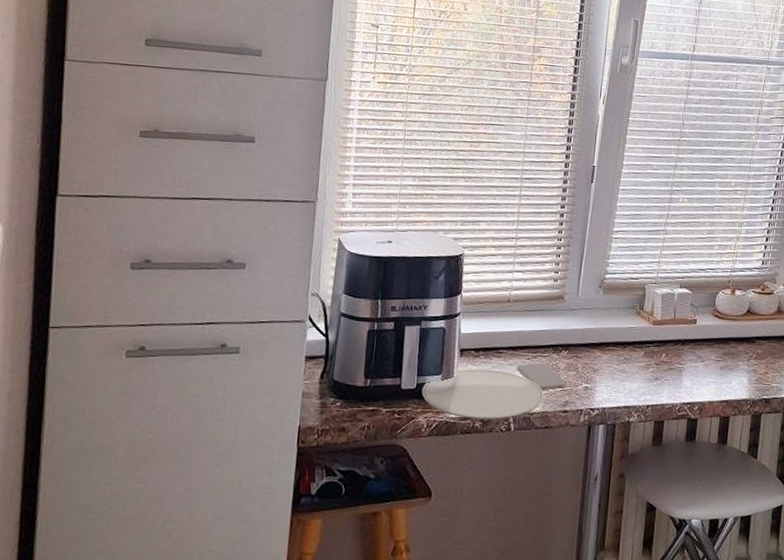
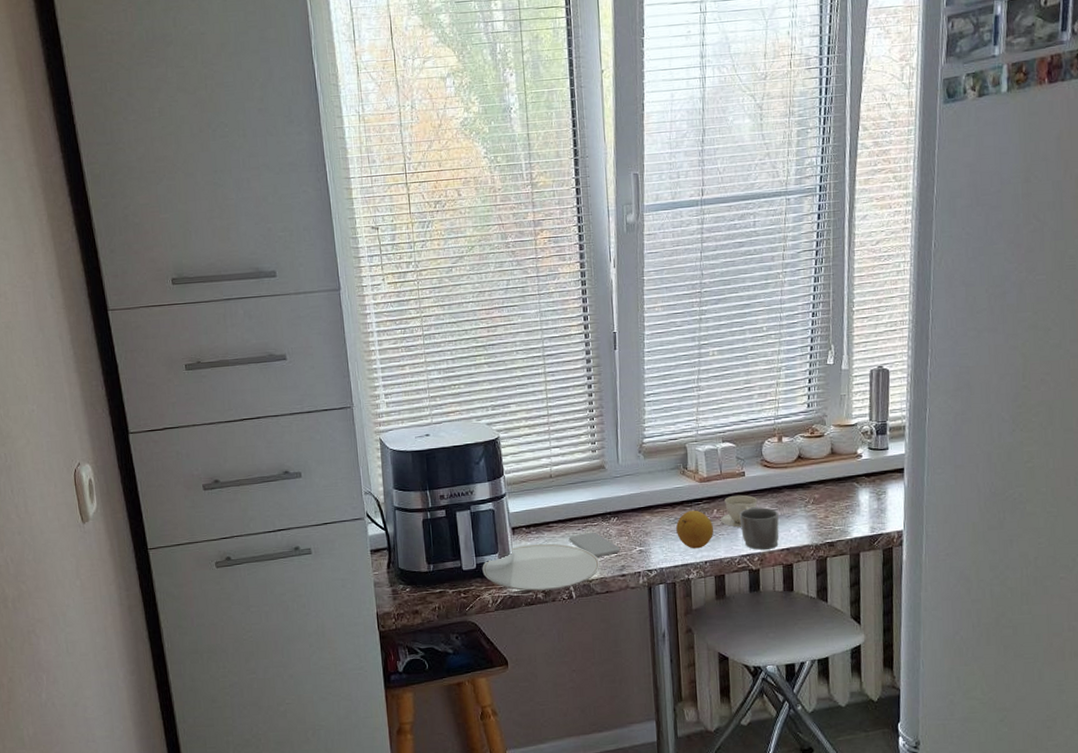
fruit: none [624,351,660,392] -> present [676,510,713,549]
teacup: none [667,341,705,374] -> present [720,495,758,527]
mug: none [685,355,722,400] -> present [739,507,780,550]

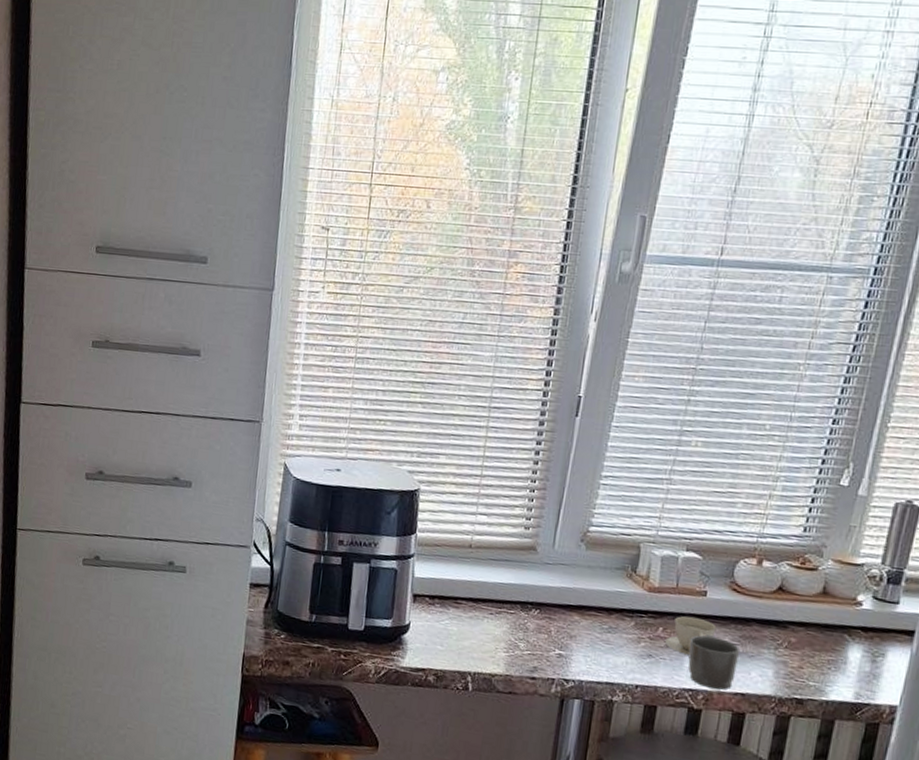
plate: present [482,543,600,591] -> none [370,616,509,677]
phone: present [568,532,621,558] -> none [476,618,537,652]
fruit: present [676,510,713,549] -> none [607,621,655,669]

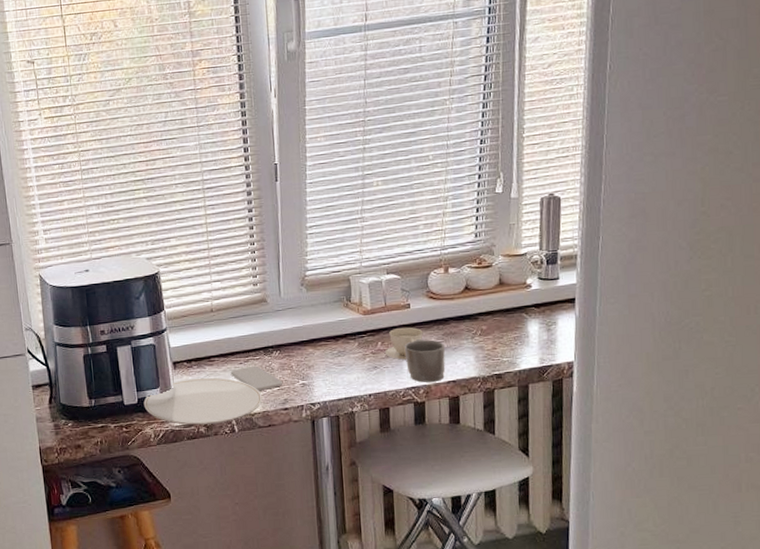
plate: none [370,616,509,677] -> present [143,377,263,426]
phone: none [476,618,537,652] -> present [230,365,284,391]

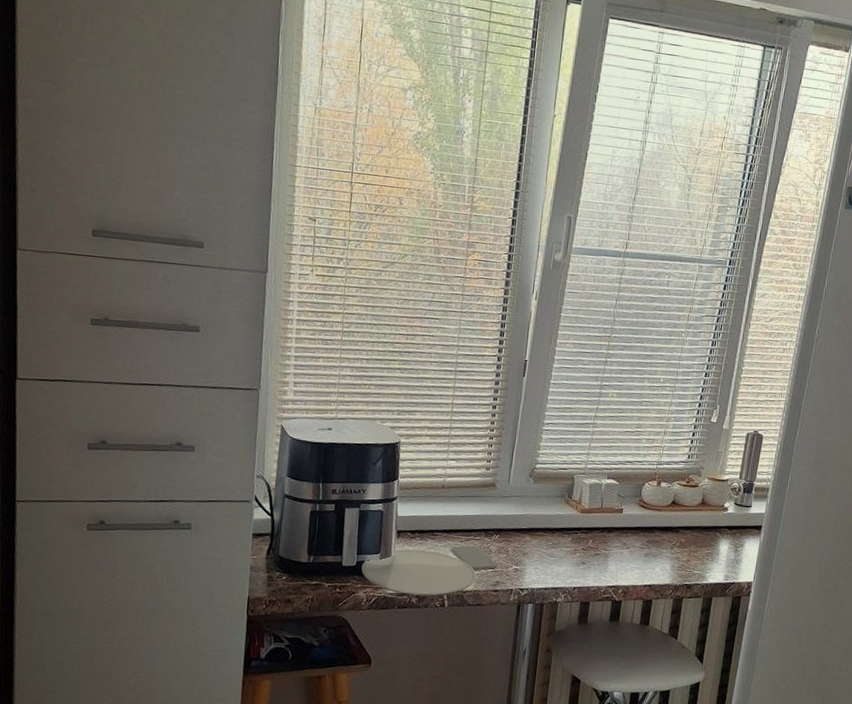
teacup: present [384,327,424,360] -> none [593,529,631,560]
mug: present [404,339,446,382] -> none [611,542,647,584]

